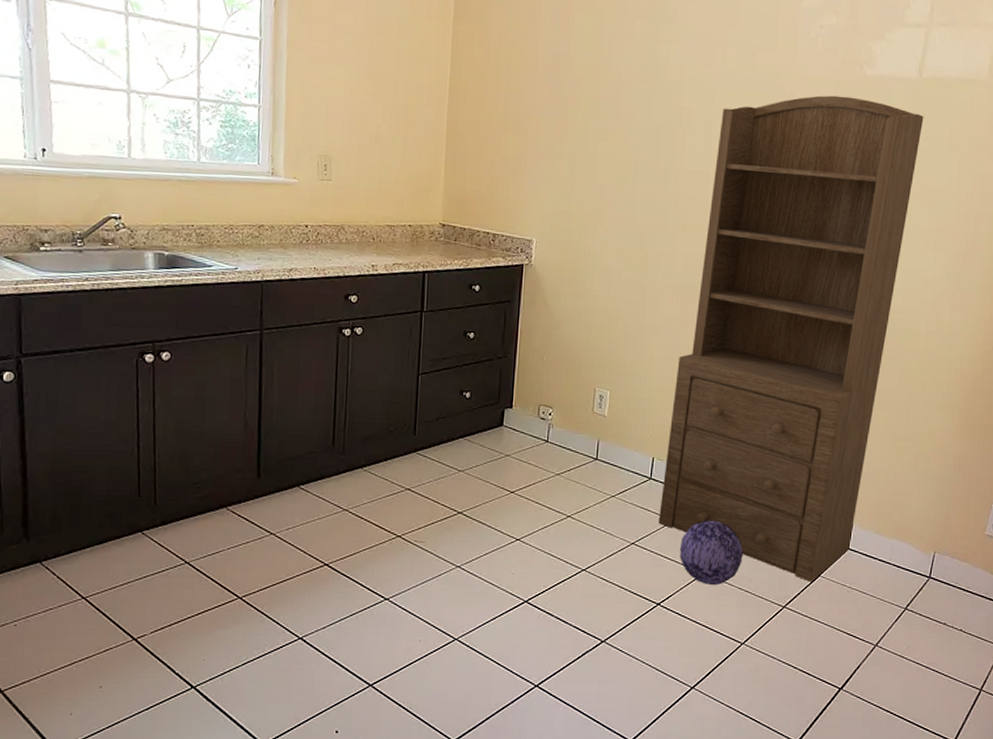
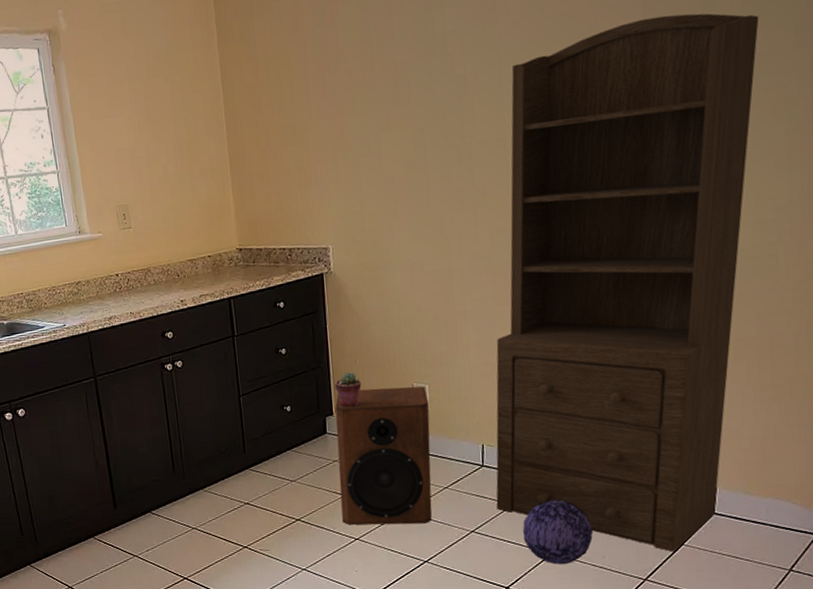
speaker: none [505,386,609,531] -> present [335,386,432,525]
potted succulent: none [518,367,545,403] -> present [334,372,362,408]

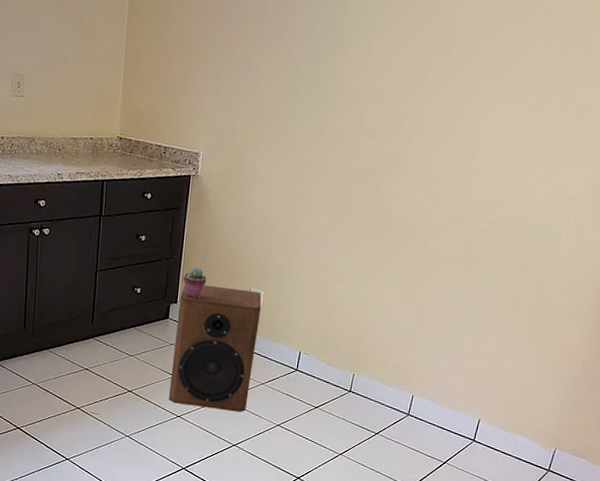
shelving unit: present [496,13,759,552] -> none [302,14,584,468]
decorative ball: present [523,499,593,565] -> none [319,409,377,466]

